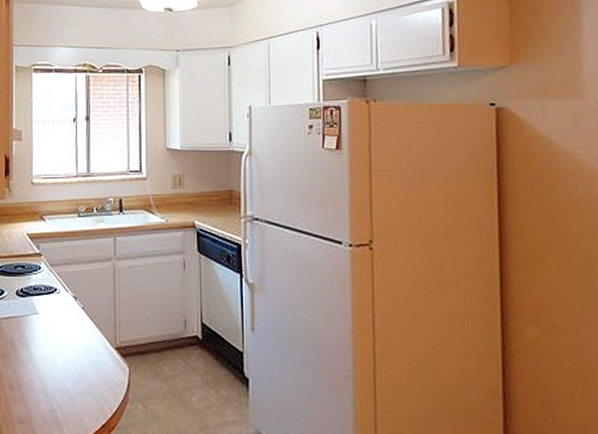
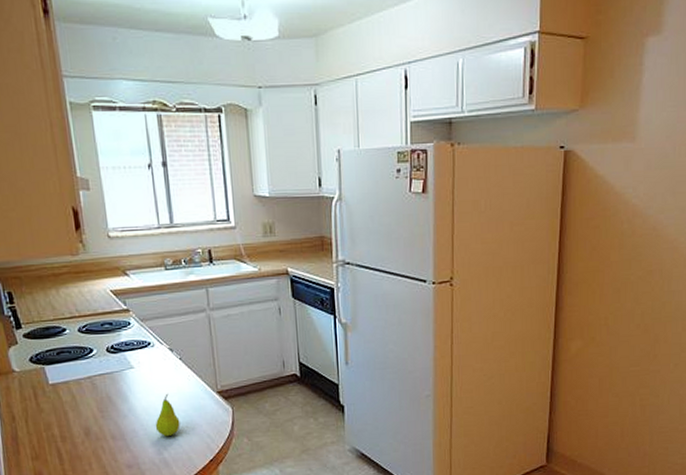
fruit: none [51,344,76,393] -> present [155,393,180,437]

